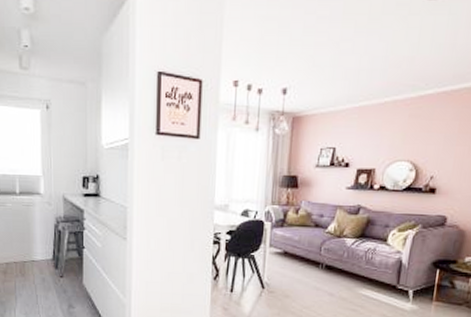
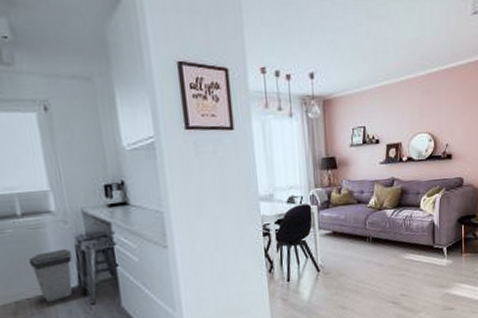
trash can: none [20,226,50,268] -> present [29,248,73,302]

